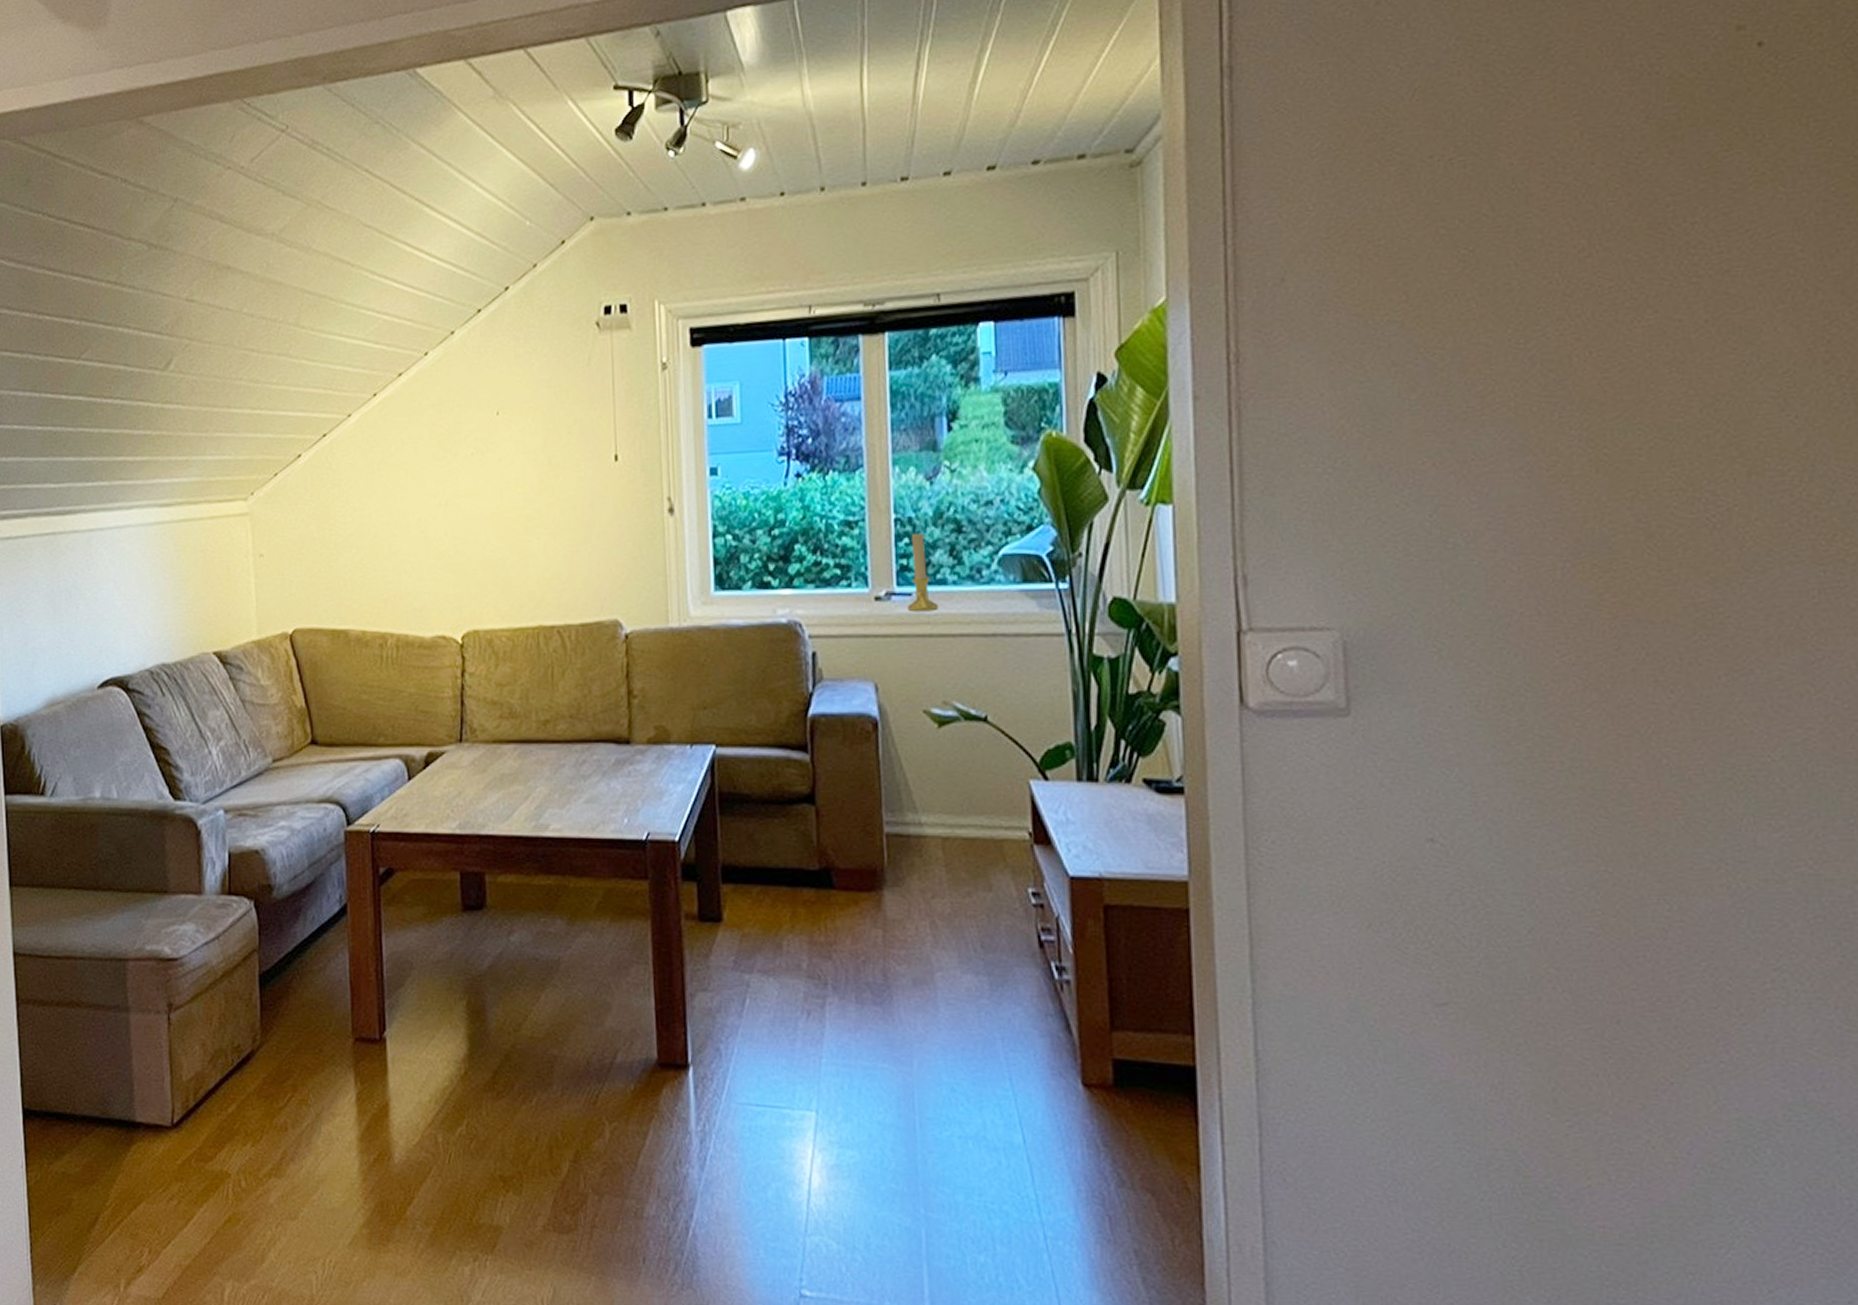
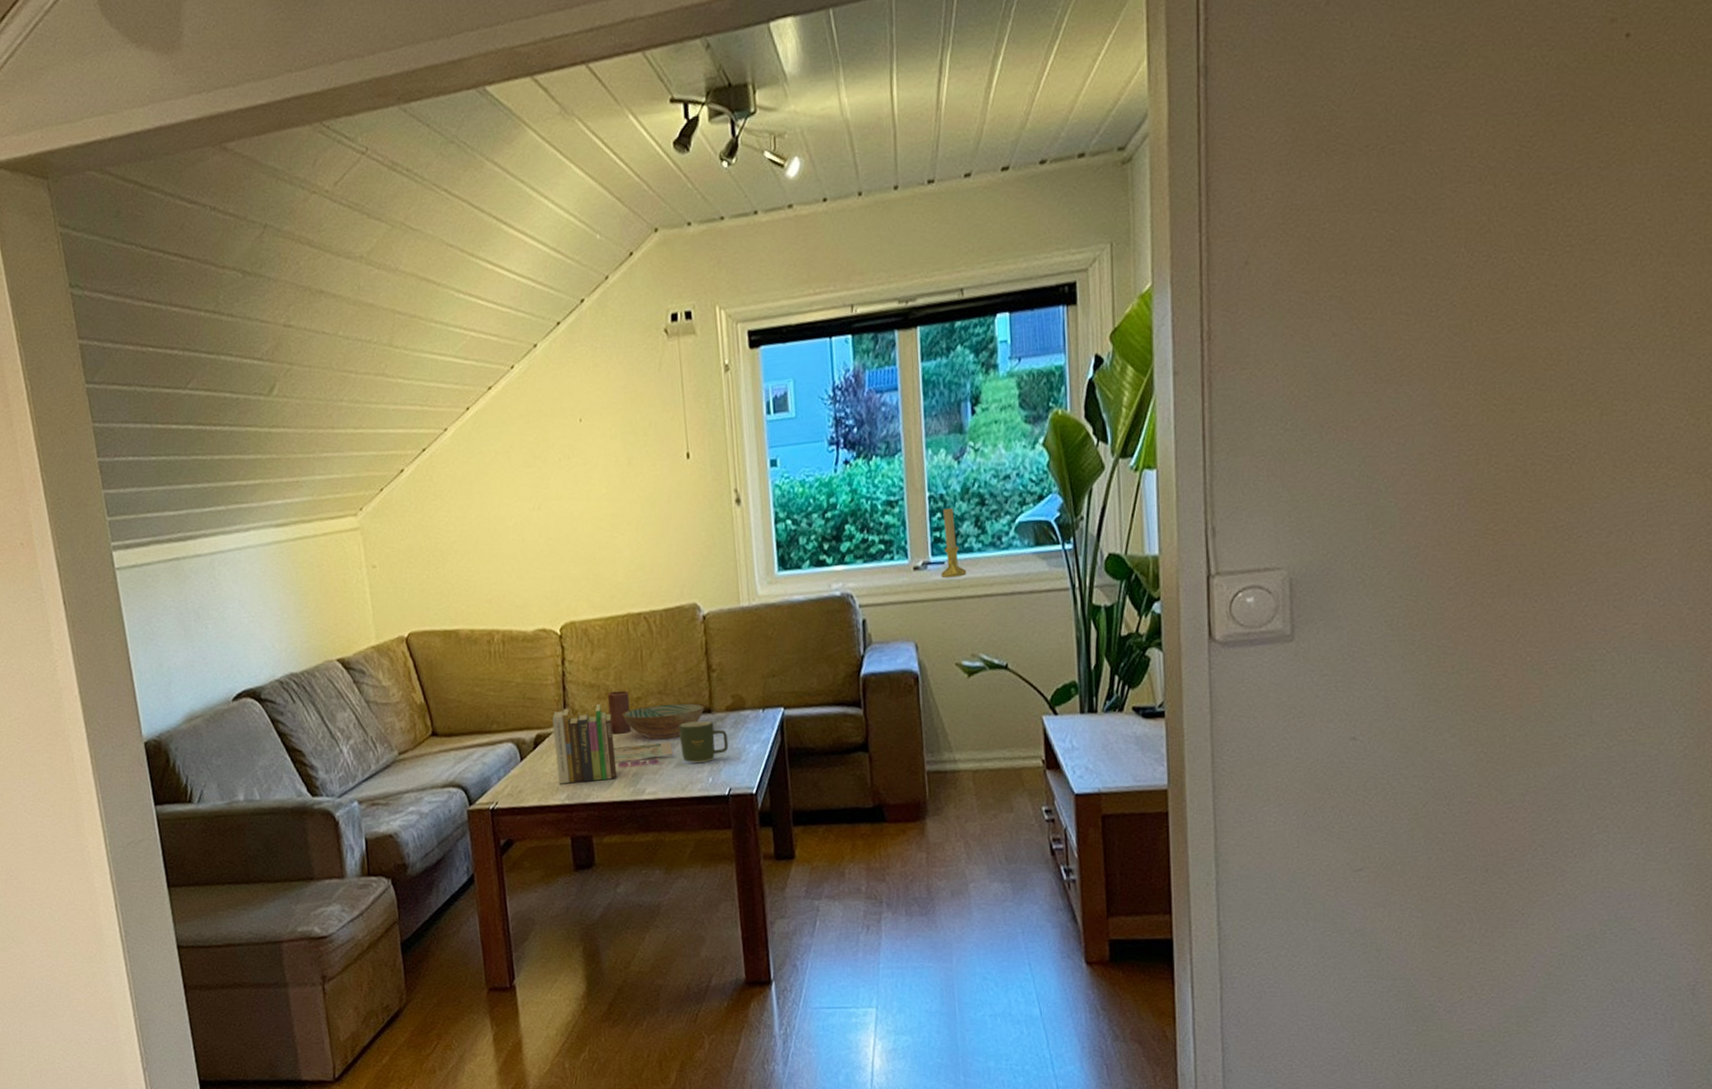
books: none [447,723,518,811] -> present [552,703,617,785]
candle: none [511,711,537,760] -> present [607,690,632,735]
magazine: none [515,773,585,798] -> present [613,741,674,768]
bowl: none [526,730,622,770] -> present [622,703,705,740]
mug: none [592,752,649,800] -> present [679,720,729,764]

